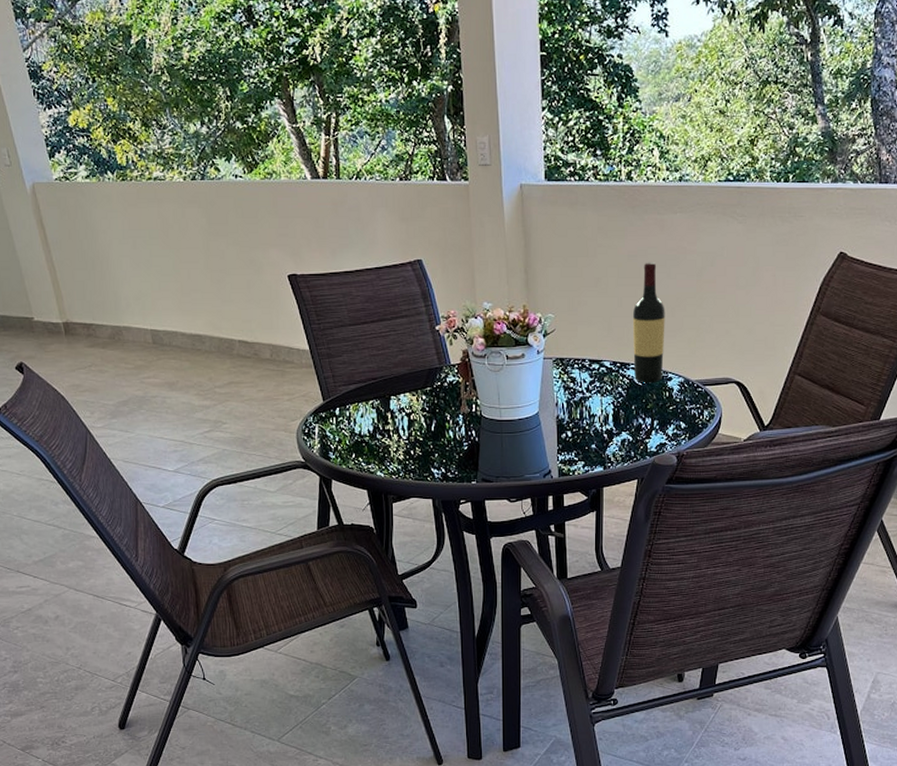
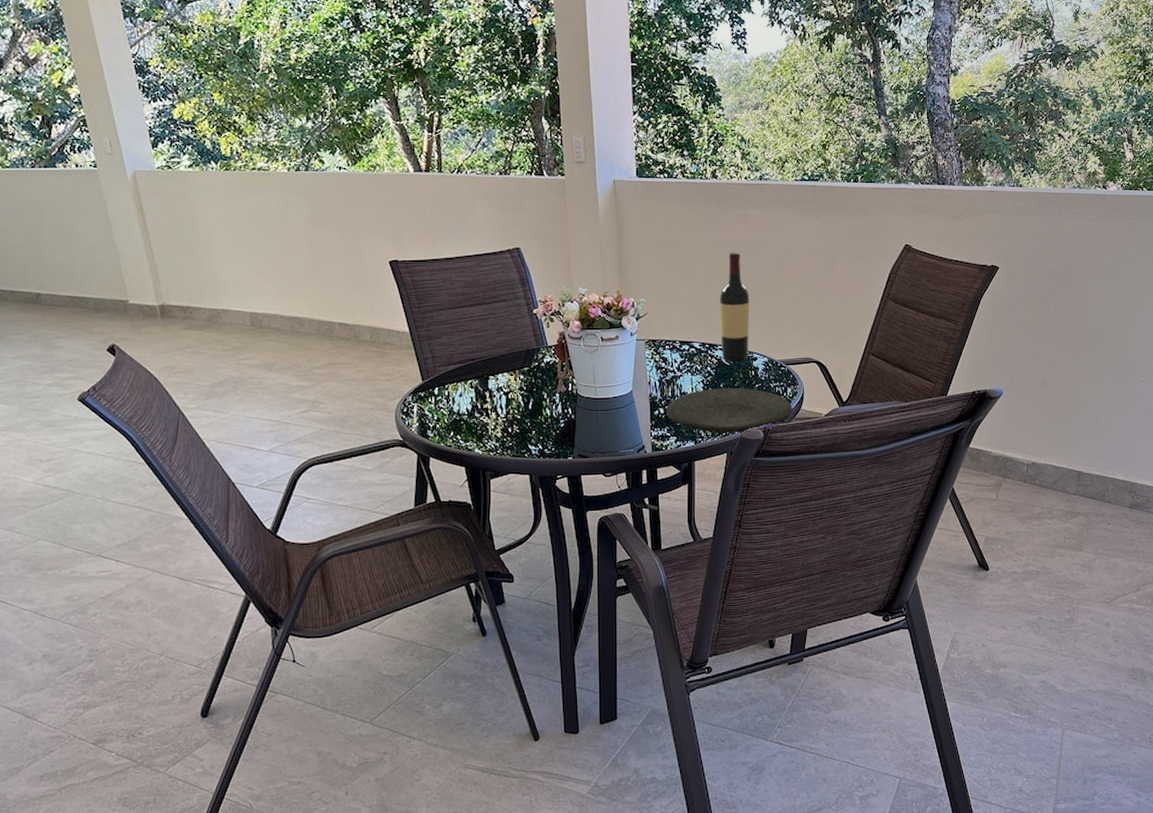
plate: none [573,410,710,458] -> present [665,388,793,433]

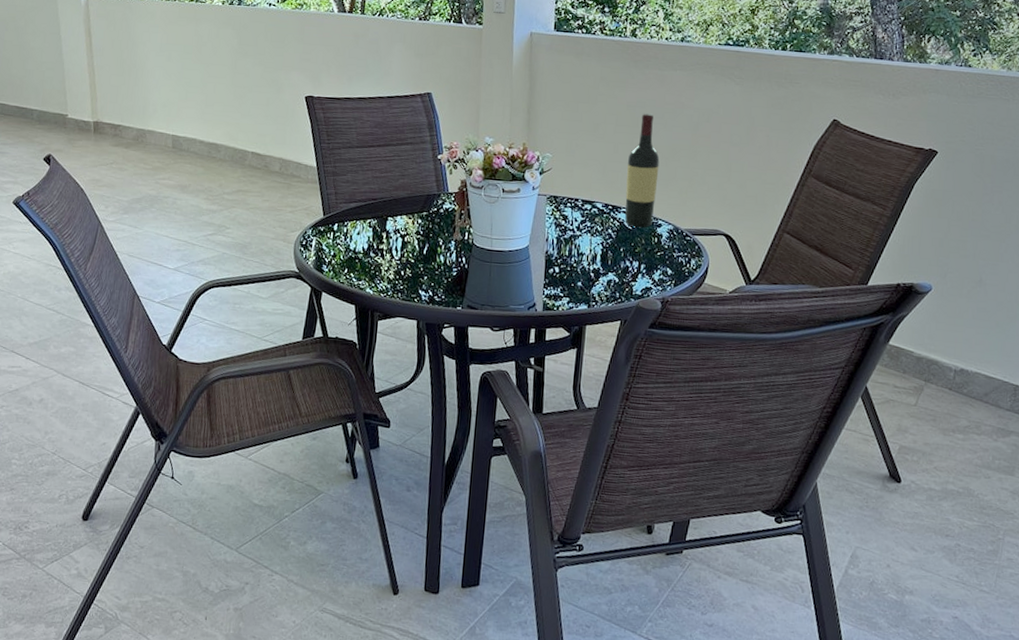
plate: present [665,388,793,433] -> none [560,252,696,301]

